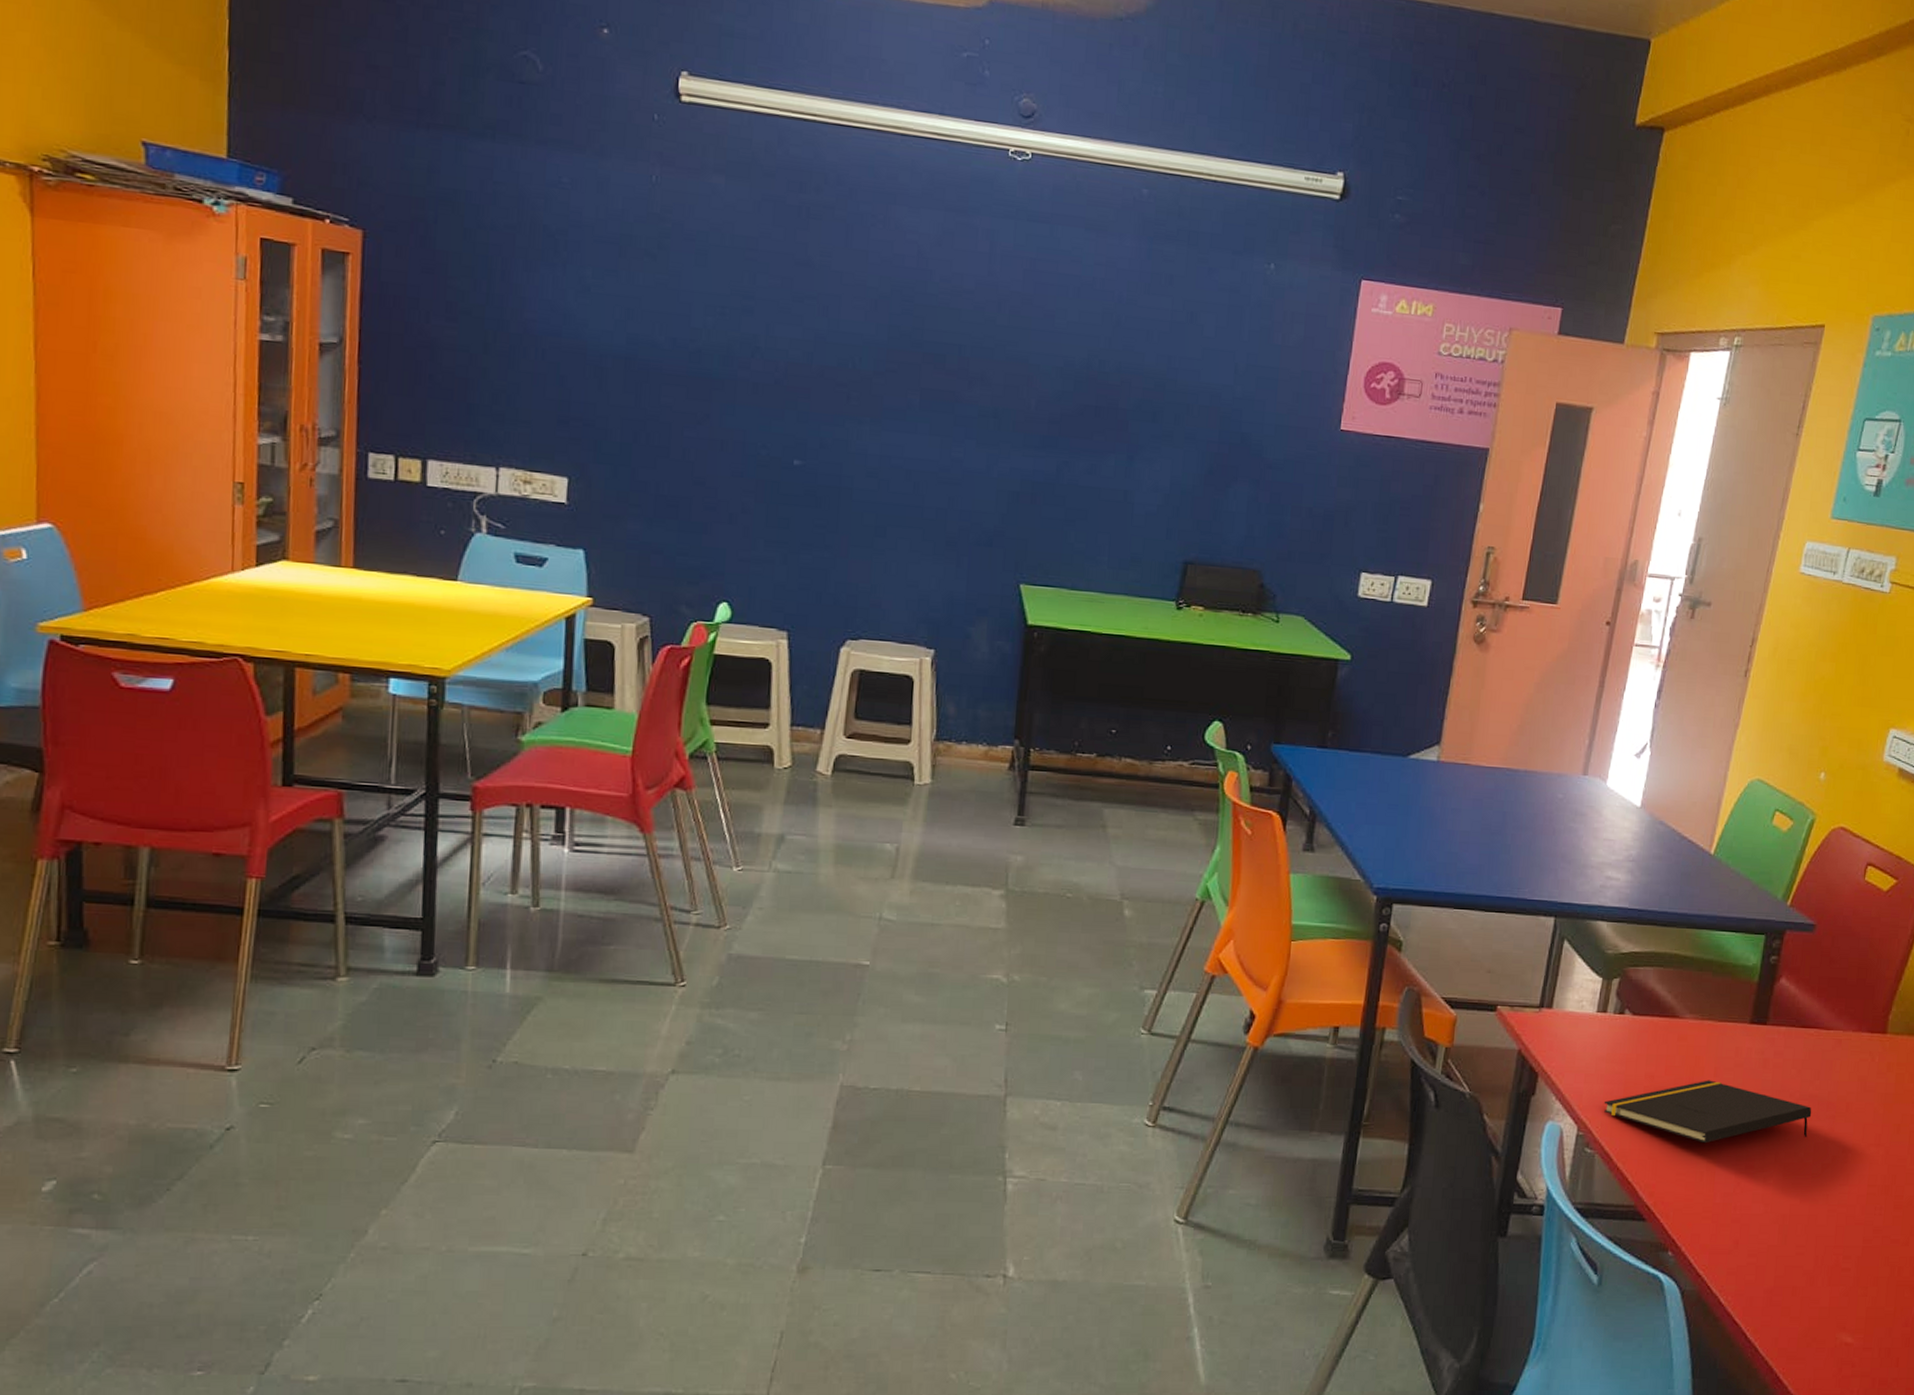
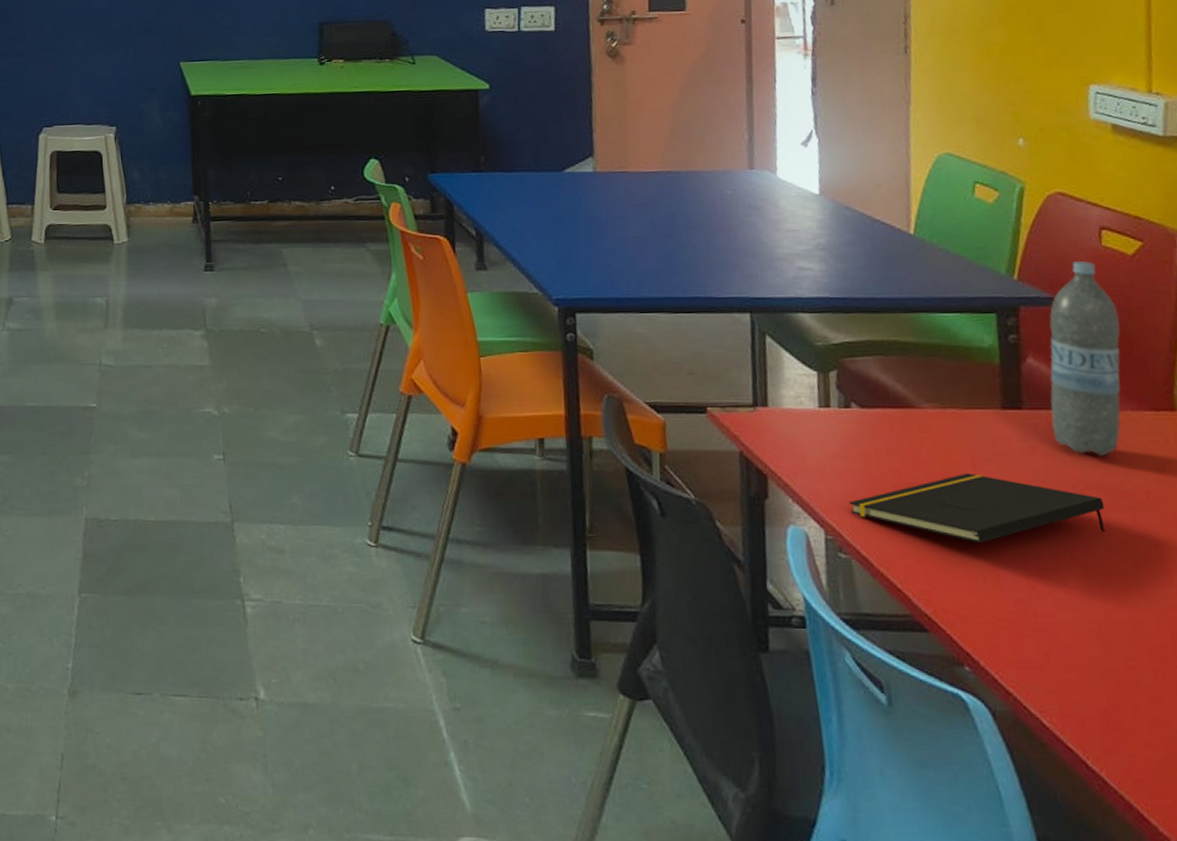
water bottle: none [1786,893,1863,1070] -> present [1049,261,1122,456]

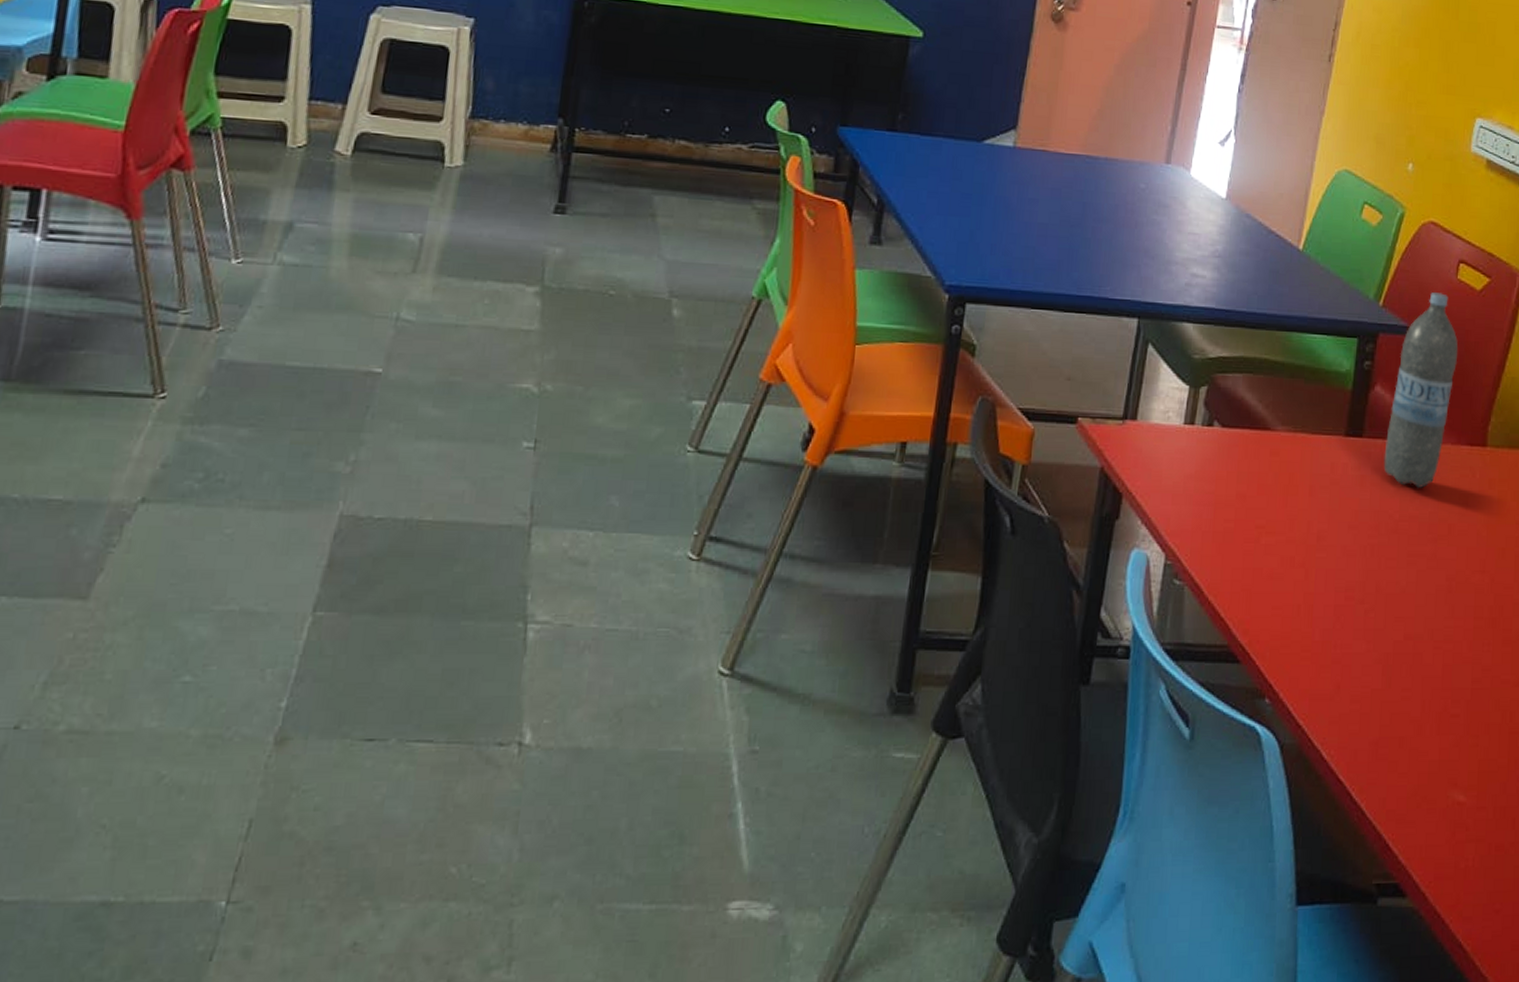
notepad: present [848,473,1106,544] -> none [1193,500,1413,573]

